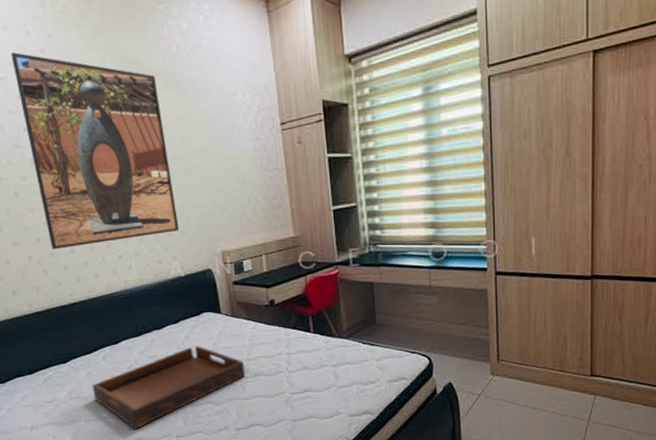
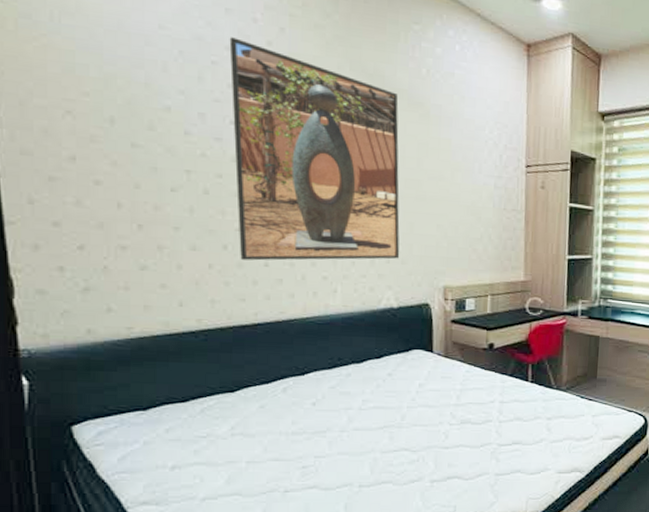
serving tray: present [92,346,246,429] -> none [263,385,452,476]

